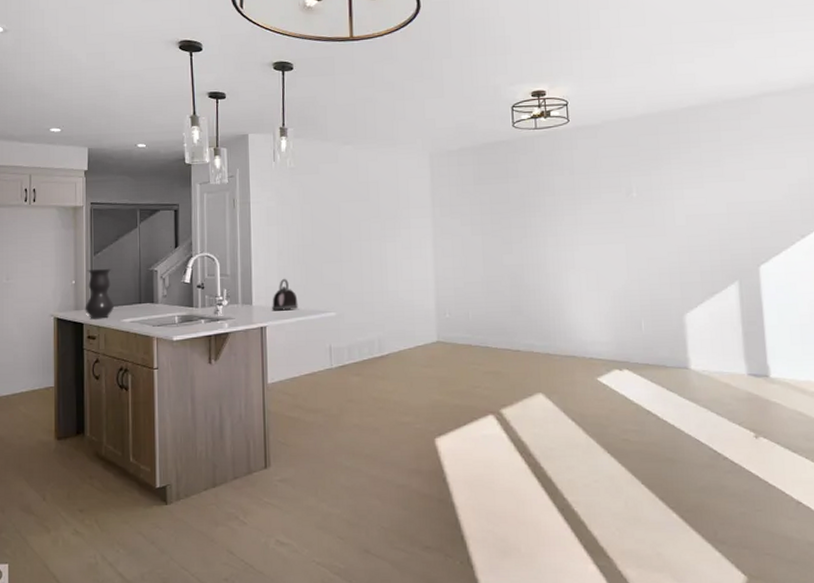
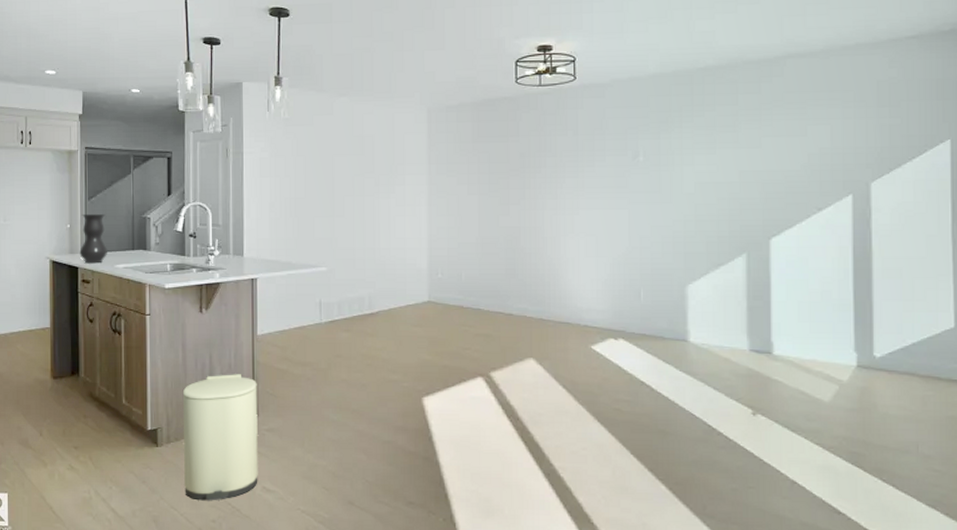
pedal bin: none [192,424,272,559] -> present [182,374,258,501]
kettle: present [272,278,298,311] -> none [263,231,289,263]

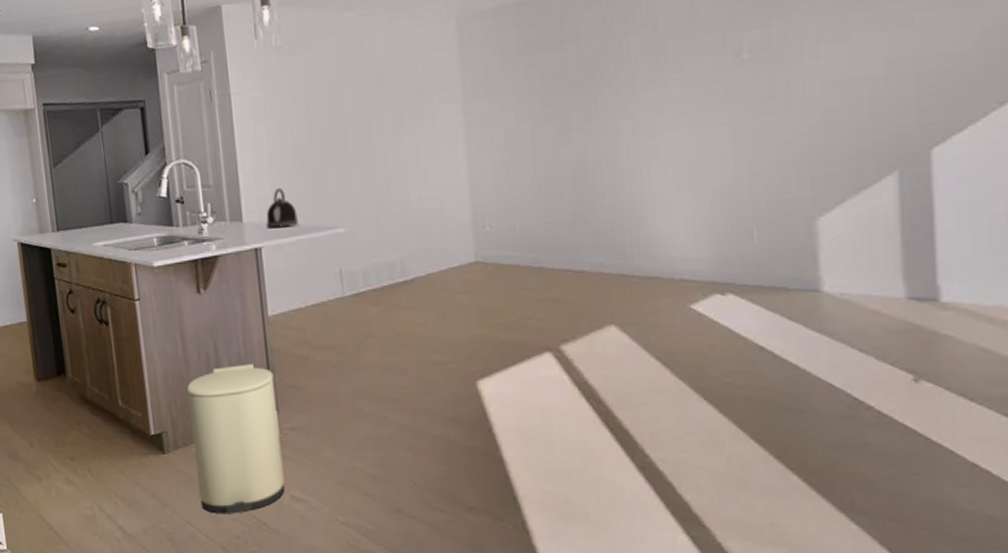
vase: present [79,213,108,264] -> none [47,183,84,244]
kettle: none [263,231,289,263] -> present [266,187,298,229]

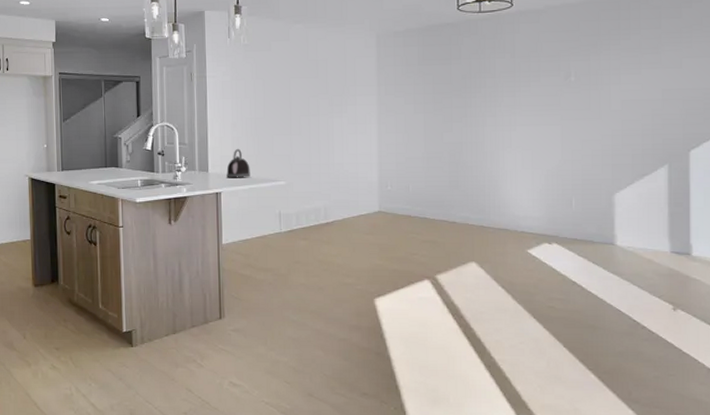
pedal bin: present [186,364,285,514] -> none [154,280,225,395]

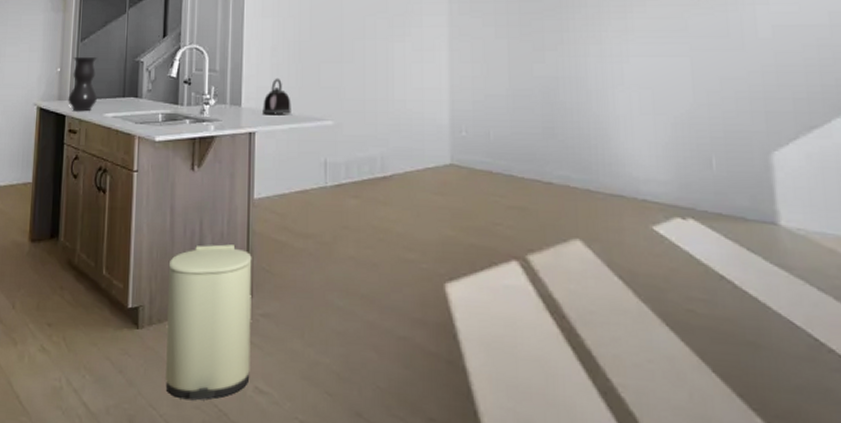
vase: none [56,134,83,181] -> present [68,56,98,112]
pedal bin: none [154,280,225,395] -> present [165,244,252,401]

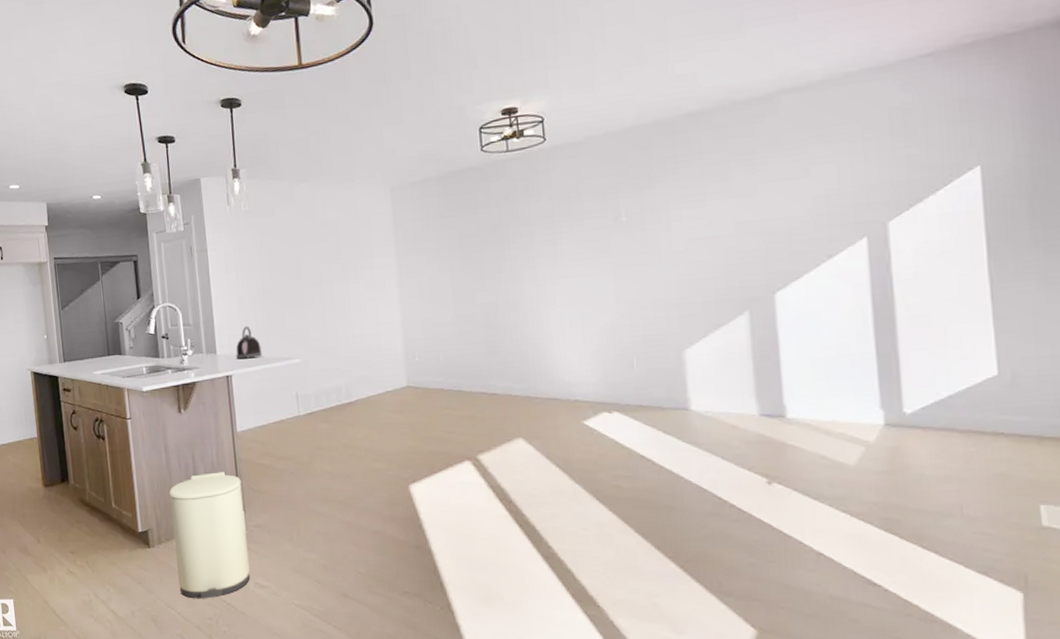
vase: present [68,56,98,112] -> none [56,322,86,373]

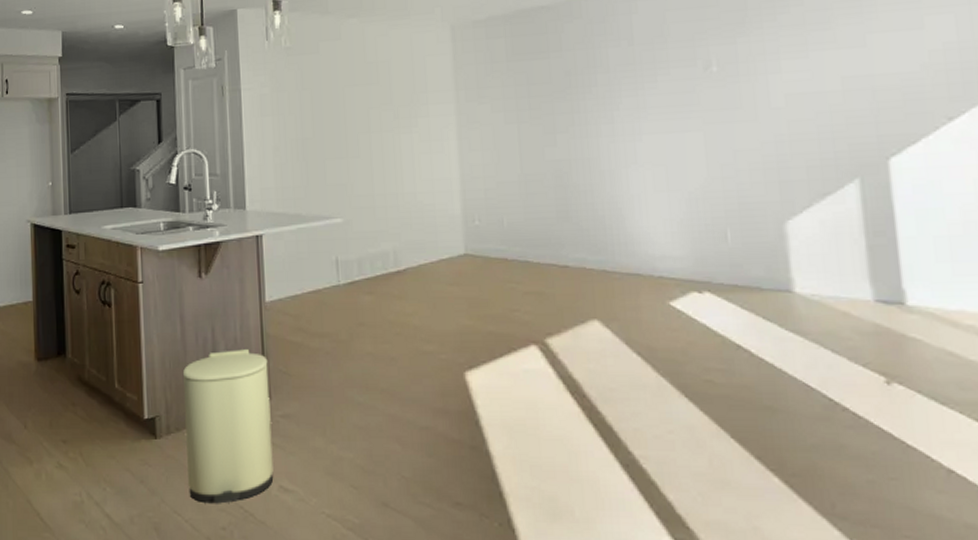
kettle: present [236,325,262,360] -> none [268,178,298,217]

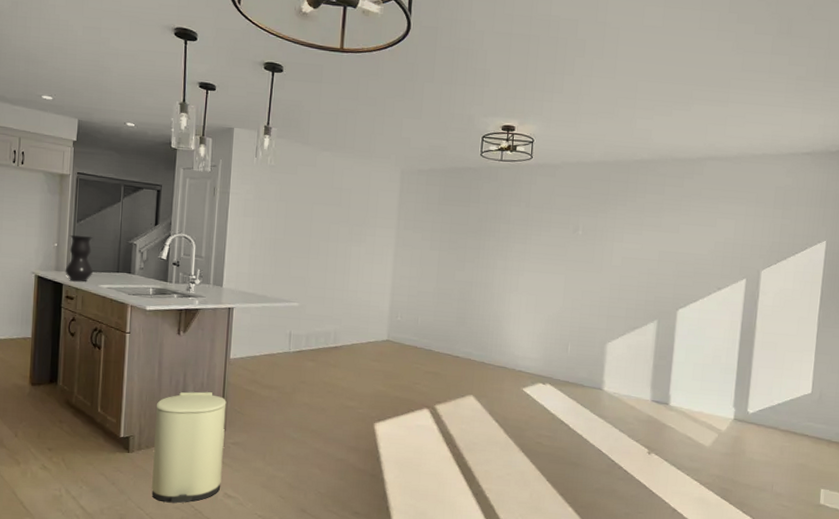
vase: none [63,168,95,226] -> present [65,235,94,282]

